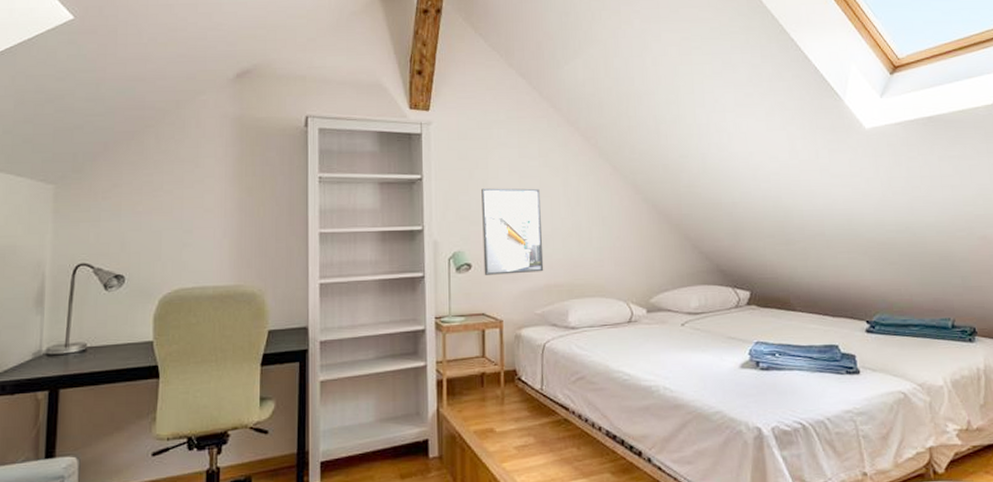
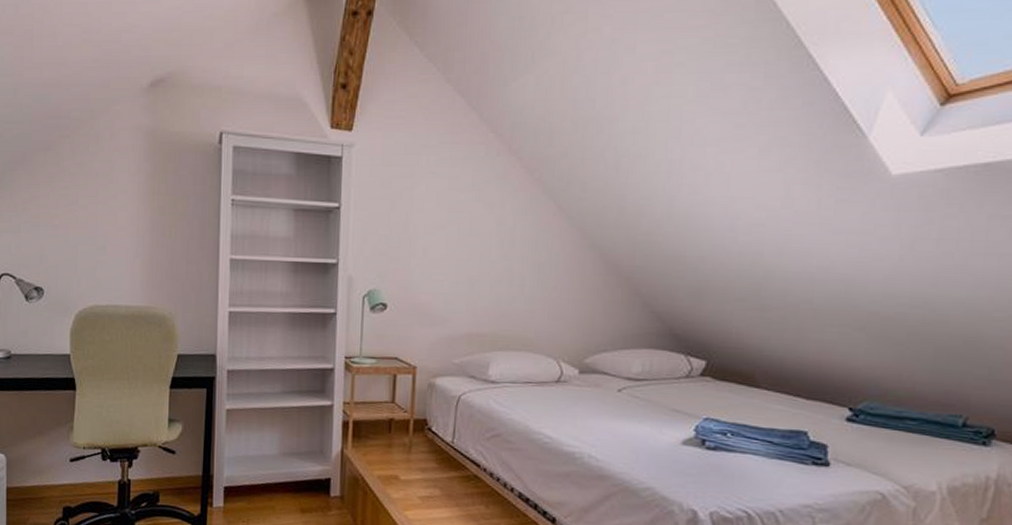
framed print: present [481,188,544,275] -> none [400,222,469,319]

